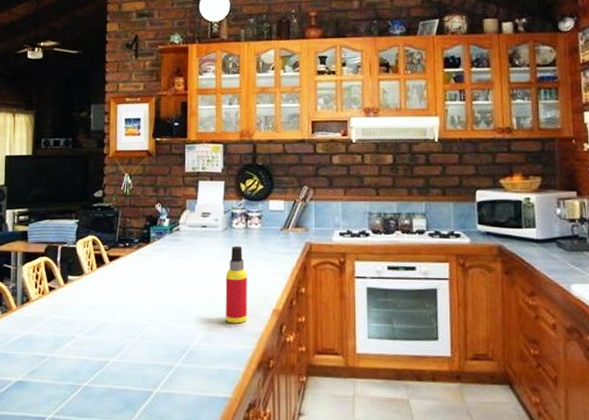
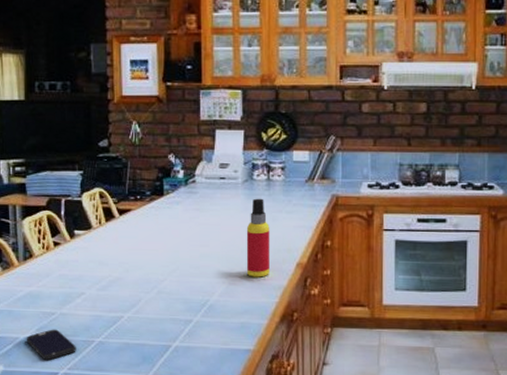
smartphone: none [18,373,64,405] -> present [26,329,76,361]

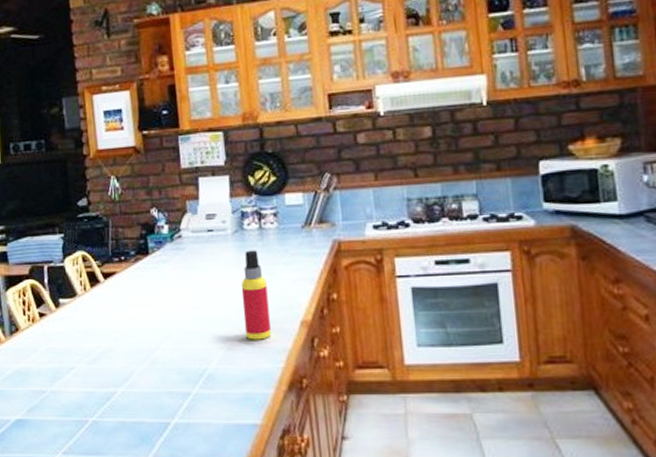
smartphone: present [26,329,76,361] -> none [17,409,70,445]

